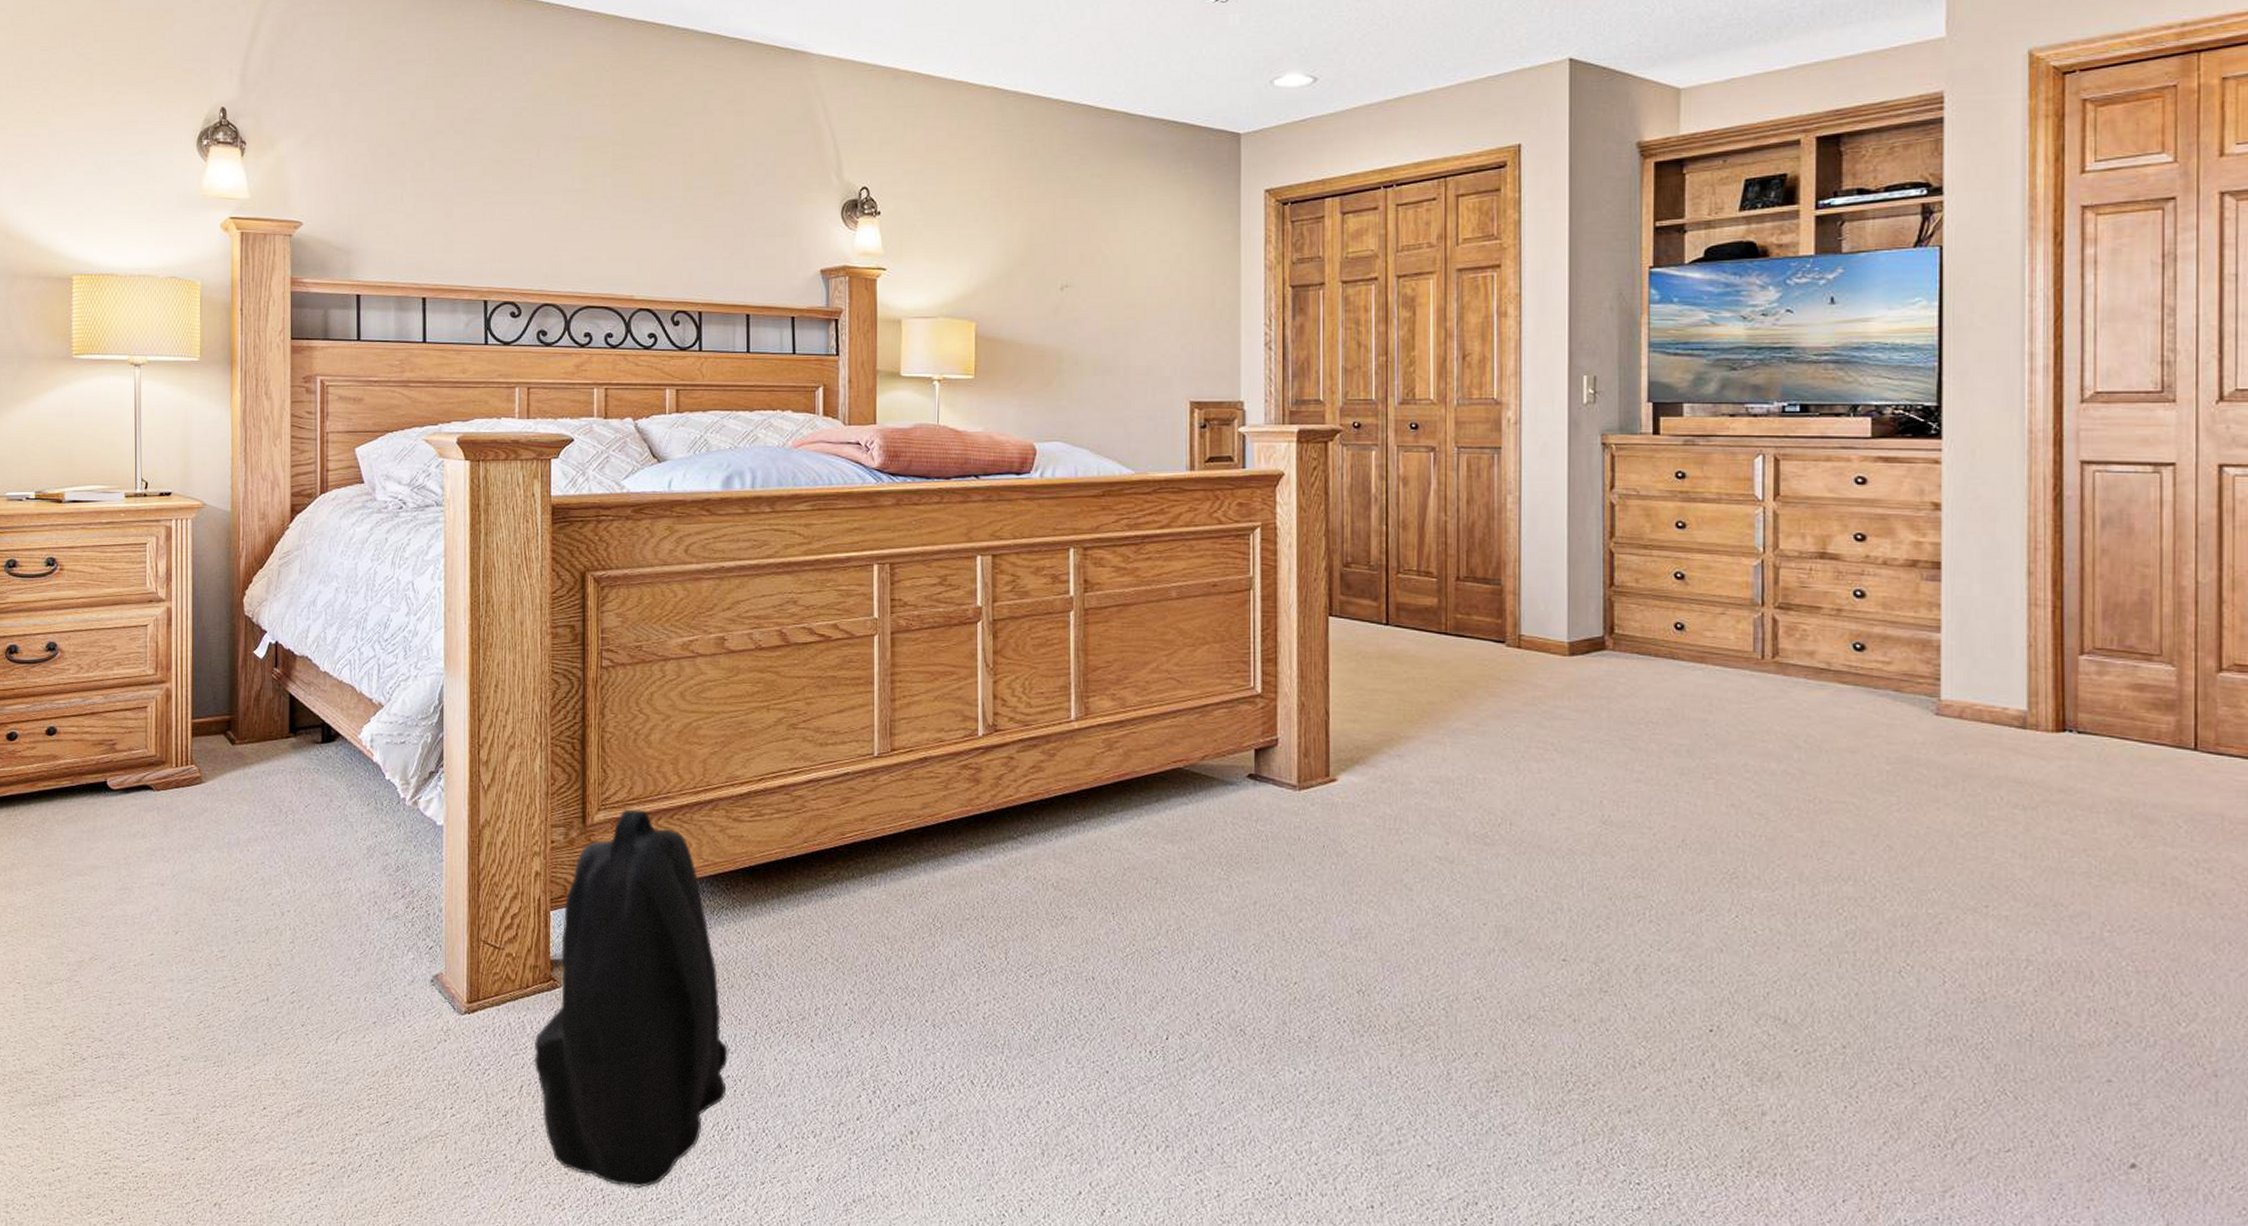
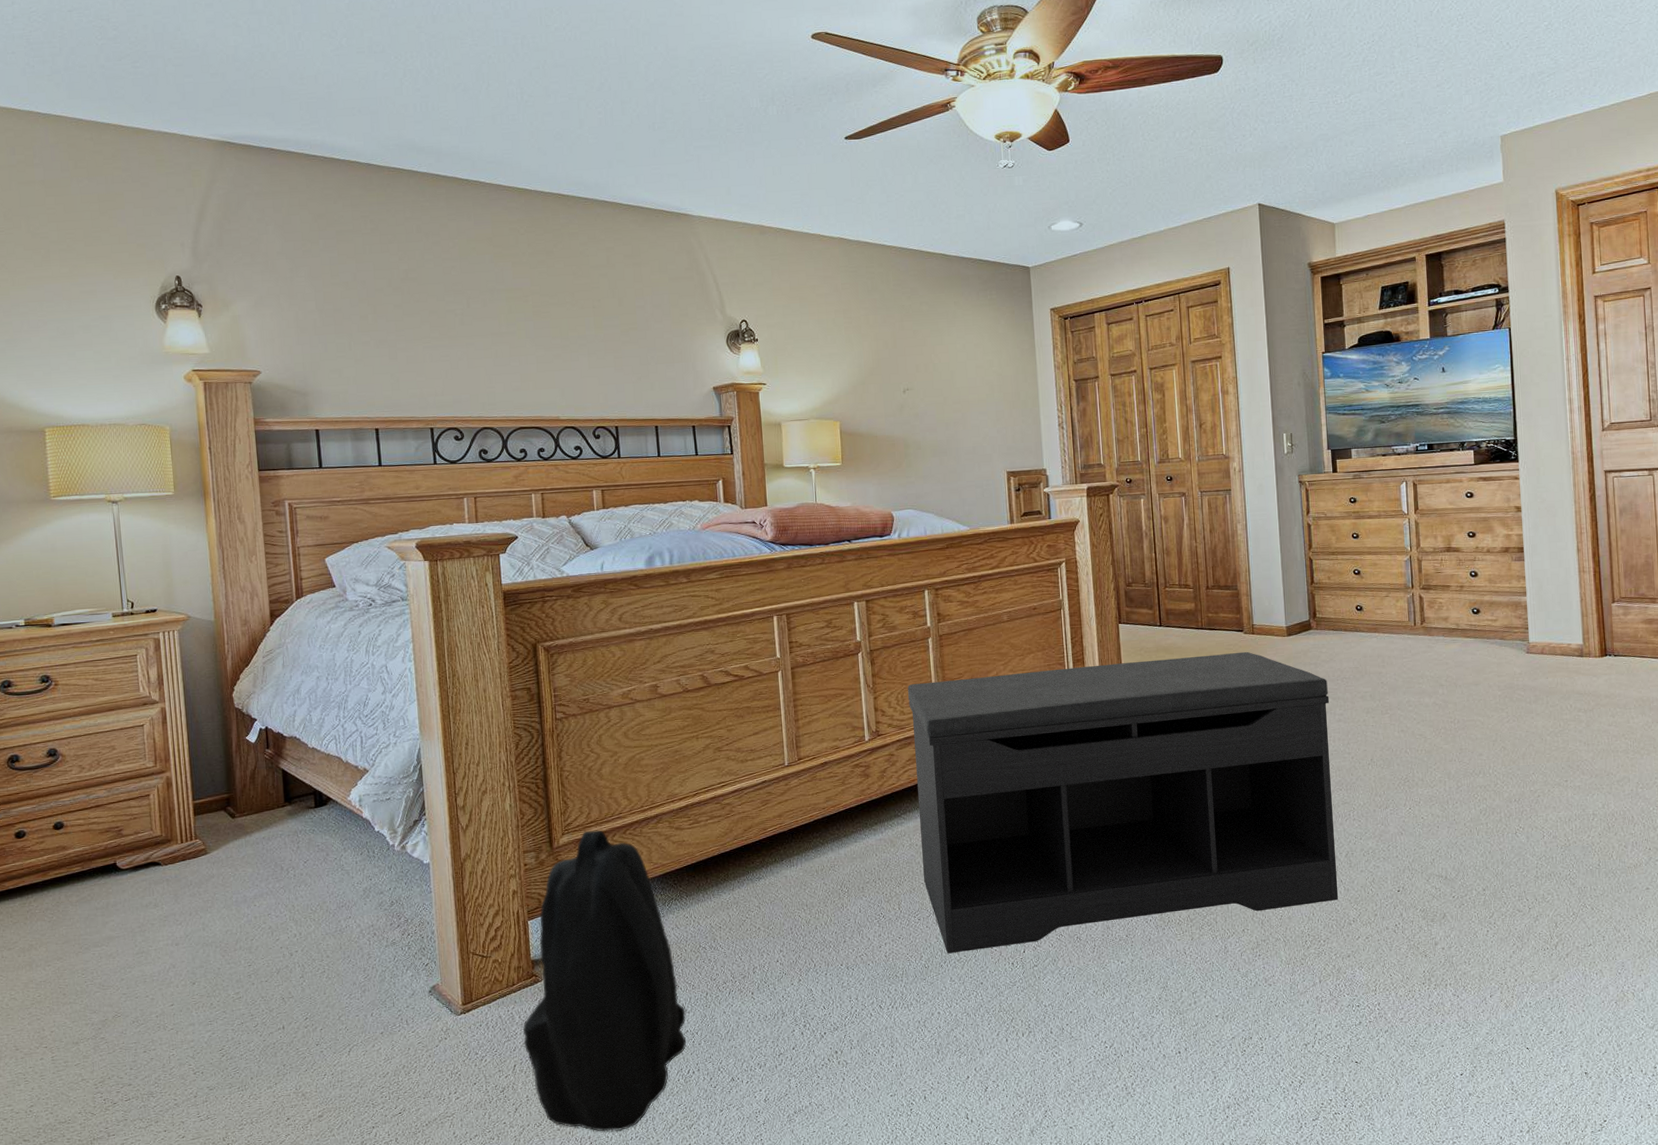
bench: none [1038,668,1626,1032] -> present [908,651,1338,954]

